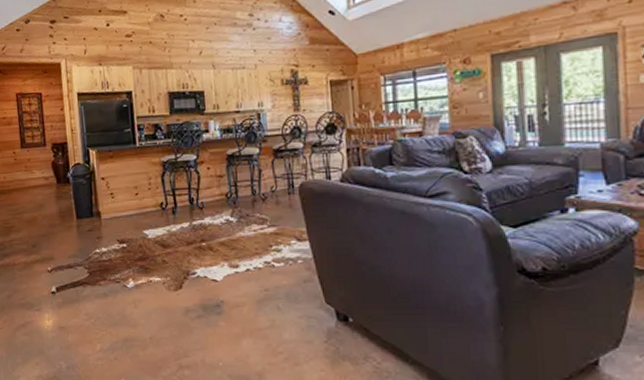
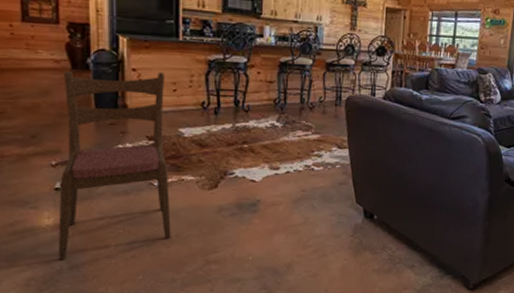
dining chair: none [52,178,146,360] -> present [58,70,171,260]

